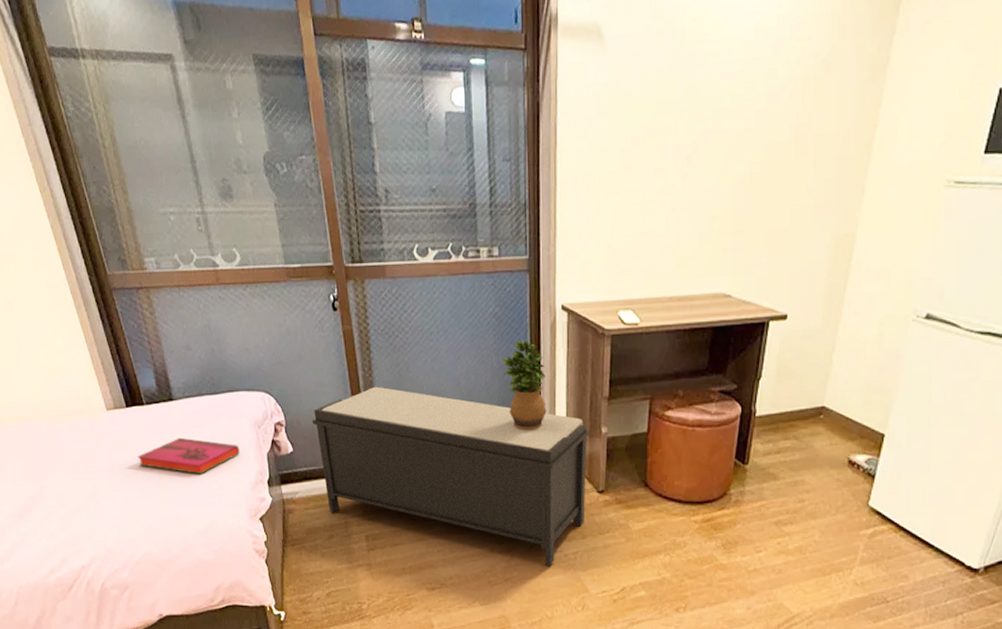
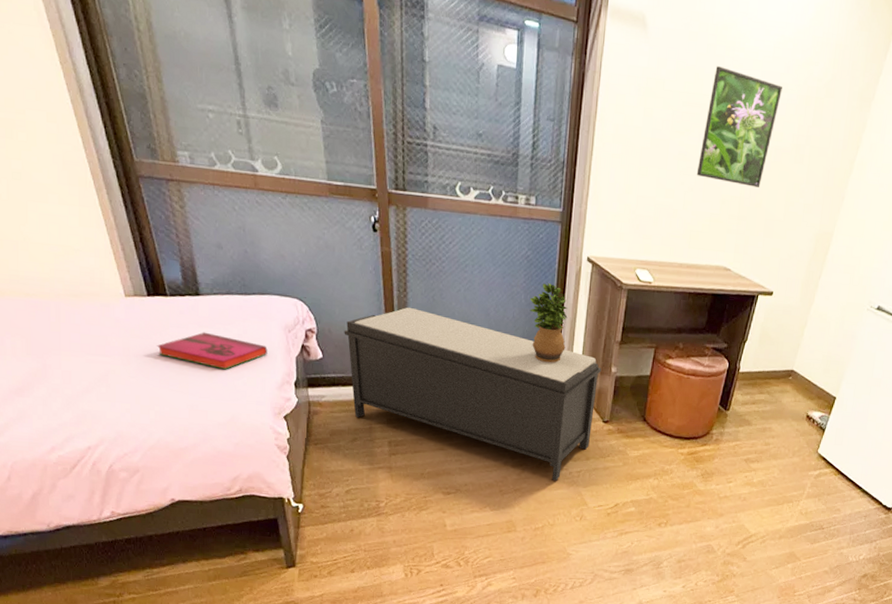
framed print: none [678,64,771,195] -> present [696,66,782,187]

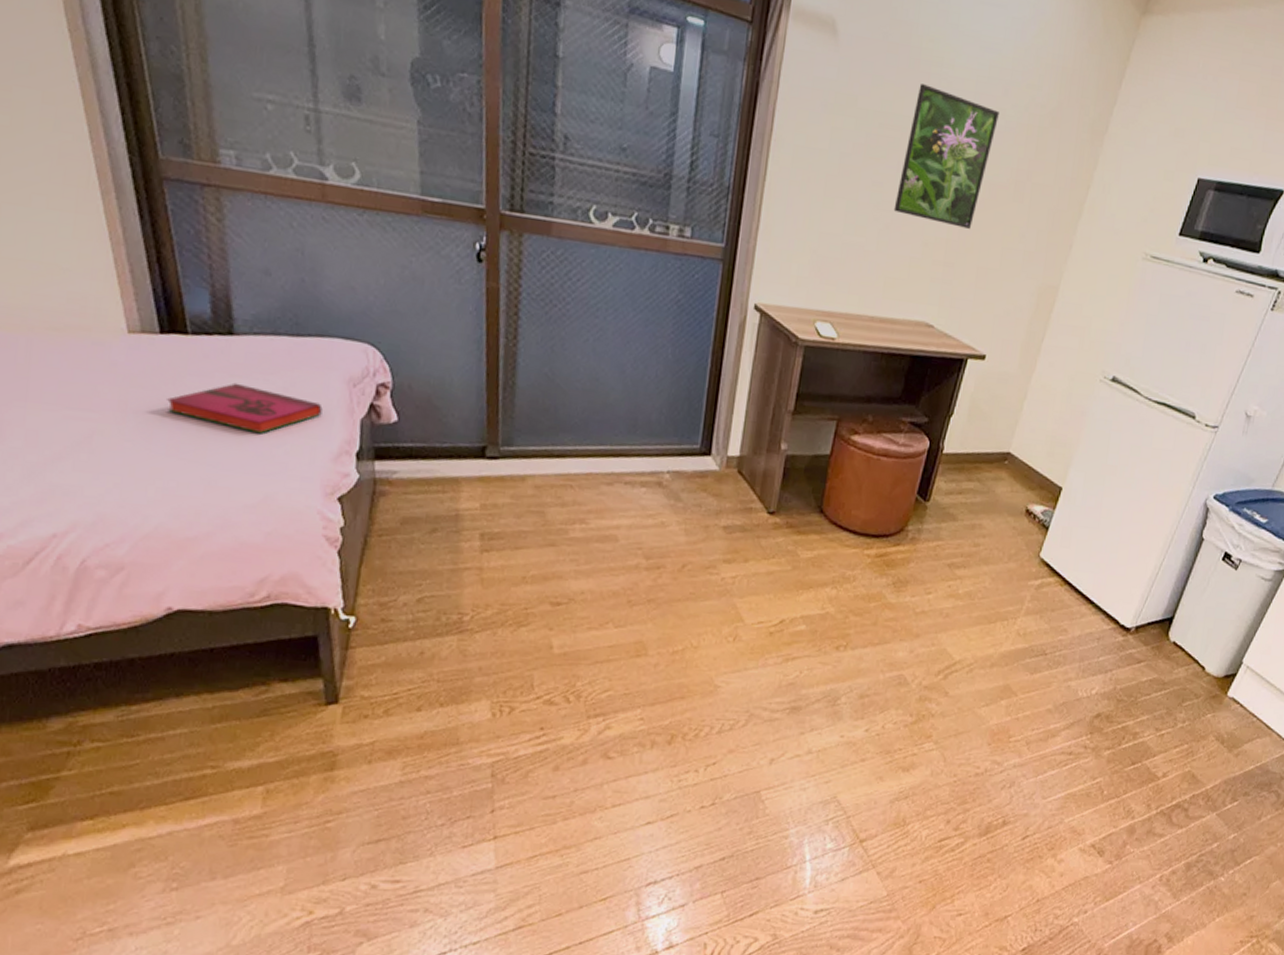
bench: present [344,308,602,481] -> none [429,360,769,589]
potted plant: present [530,282,568,363] -> none [678,334,727,436]

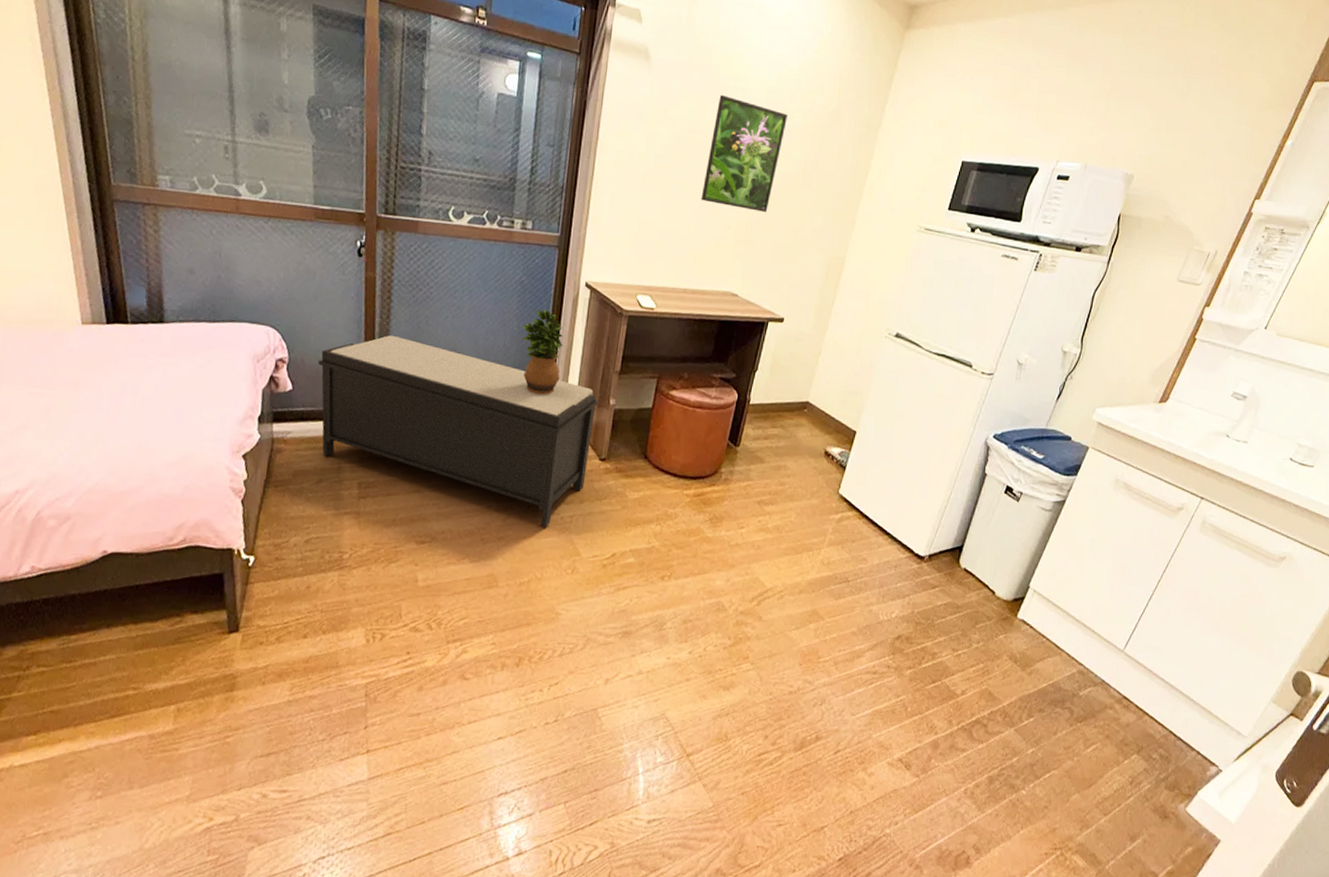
hardback book: present [167,382,323,434] -> none [110,362,232,404]
bench: none [429,360,769,589] -> present [318,335,599,527]
potted plant: none [678,334,727,436] -> present [522,308,563,395]

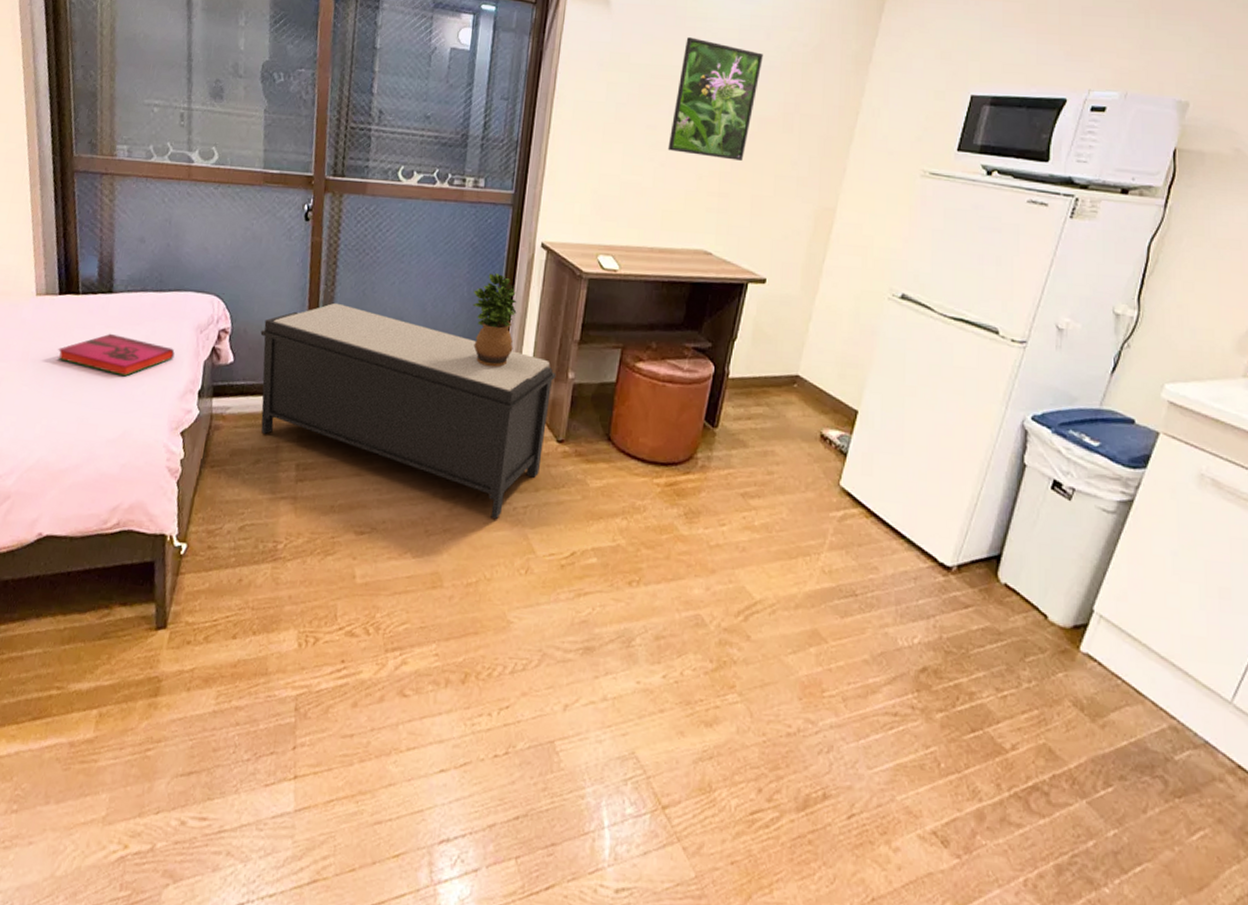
hardback book: none [110,362,232,404] -> present [58,333,175,377]

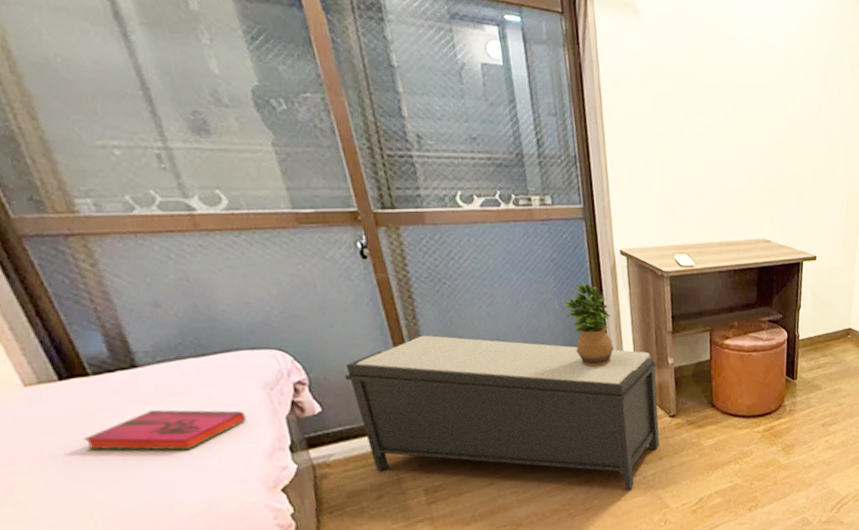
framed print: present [667,37,763,161] -> none [717,46,787,158]

